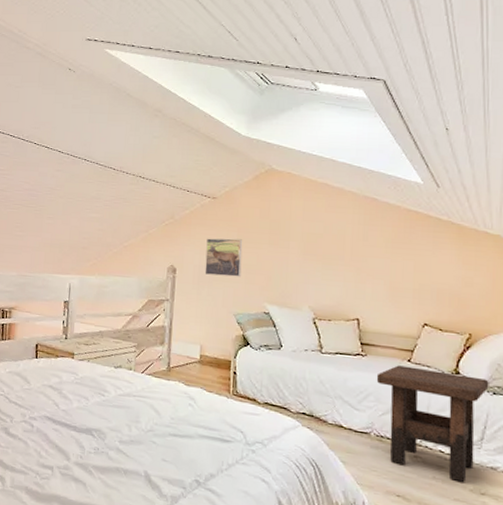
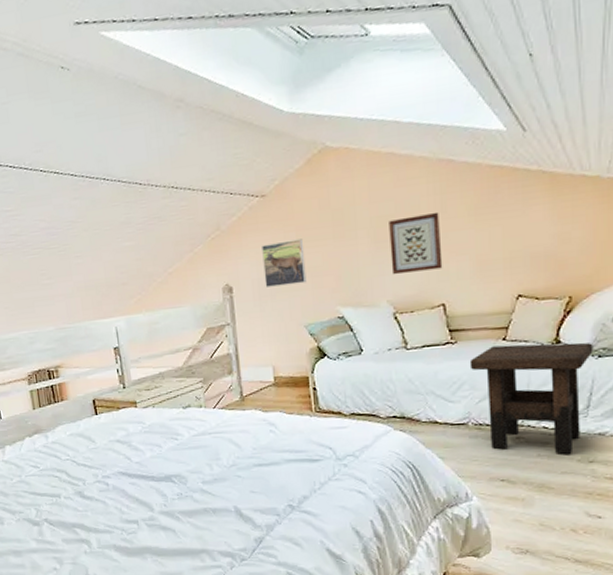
wall art: none [315,238,361,288] -> present [389,211,443,274]

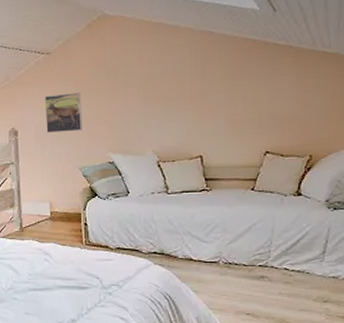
wall art: present [389,211,443,274] -> none [156,75,201,127]
side table: present [469,342,593,454] -> none [222,194,330,293]

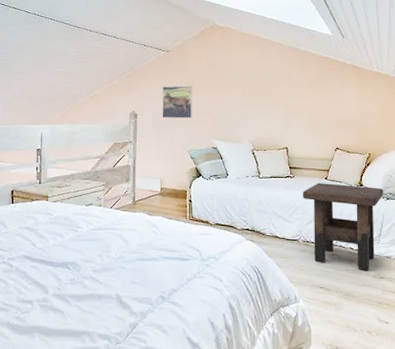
side table: none [222,194,330,293] -> present [302,183,384,270]

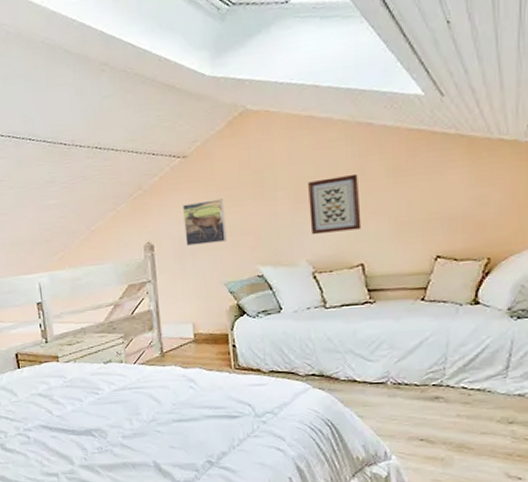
wall art: none [253,81,288,122] -> present [308,173,362,234]
side table: present [302,183,384,270] -> none [388,303,512,415]

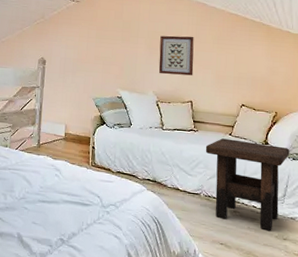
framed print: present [183,199,227,246] -> none [69,35,101,68]
side table: none [388,303,512,415] -> present [205,138,290,230]

